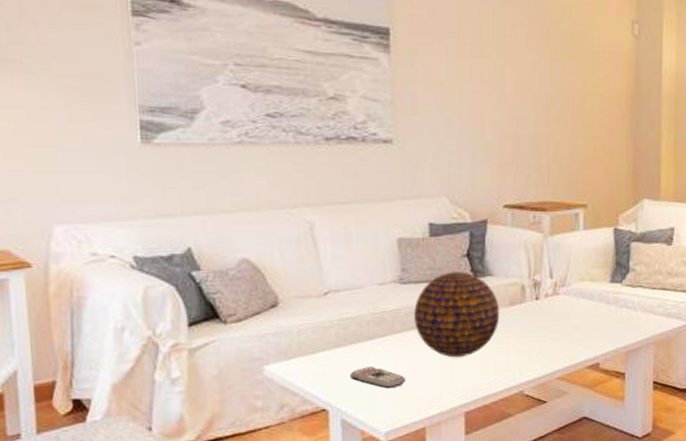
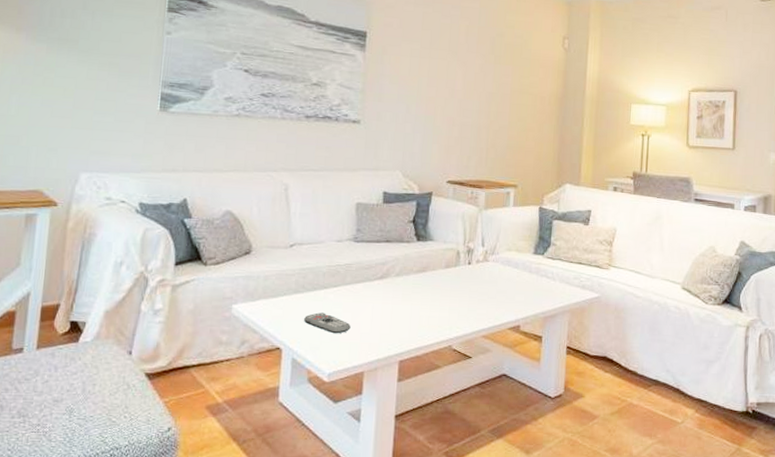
decorative orb: present [414,272,500,358] -> none [363,235,437,311]

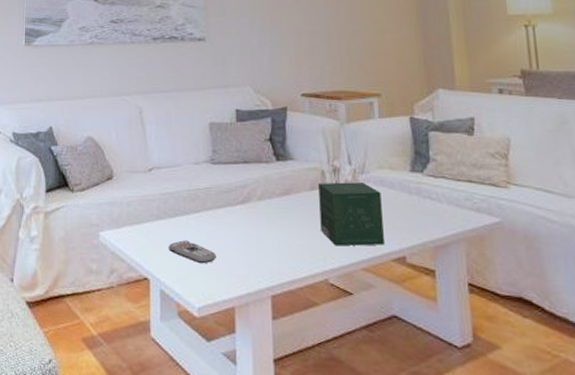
gift box: none [450,261,506,317] -> present [318,182,384,247]

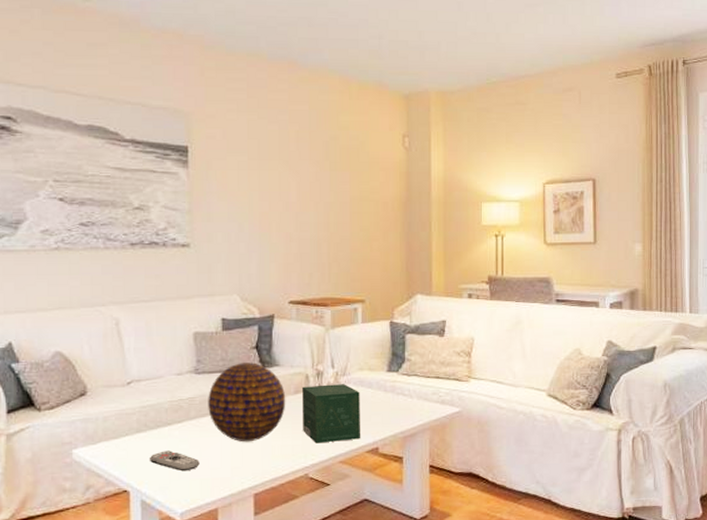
decorative orb: none [223,155,302,239] -> present [208,362,286,442]

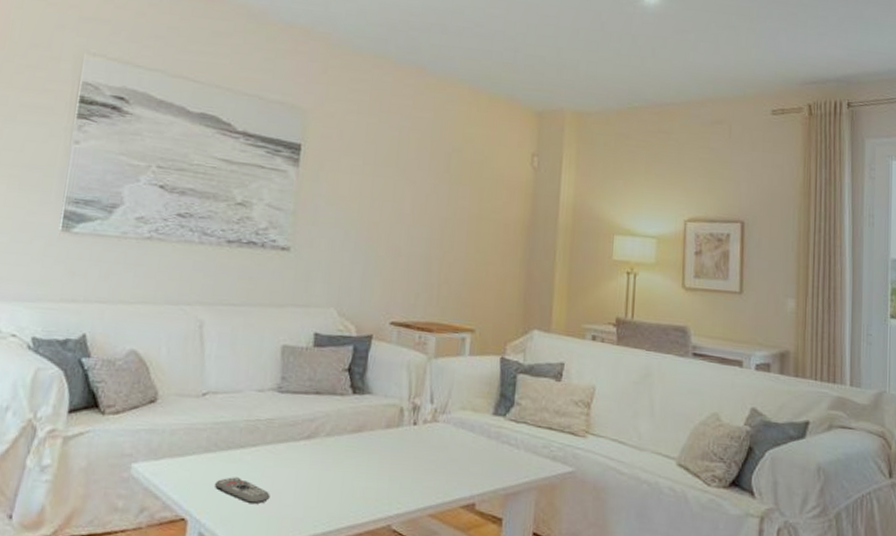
decorative orb: present [208,362,286,442] -> none [287,385,376,479]
gift box: present [302,384,360,444] -> none [390,421,460,491]

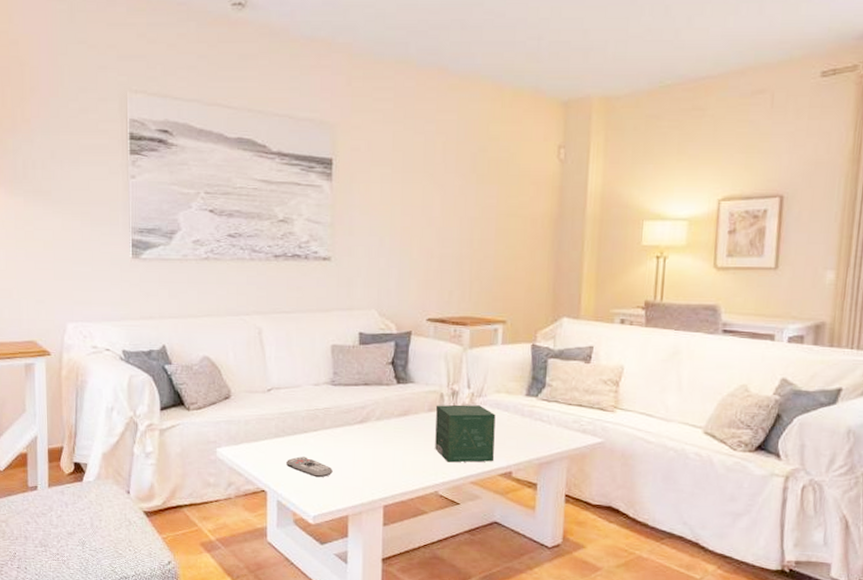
gift box: none [390,421,460,491] -> present [435,404,496,463]

